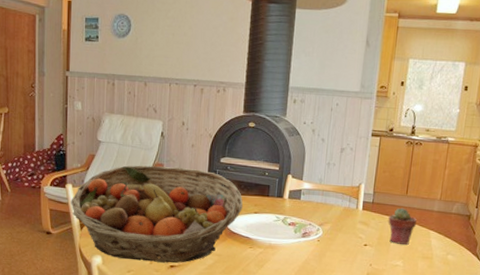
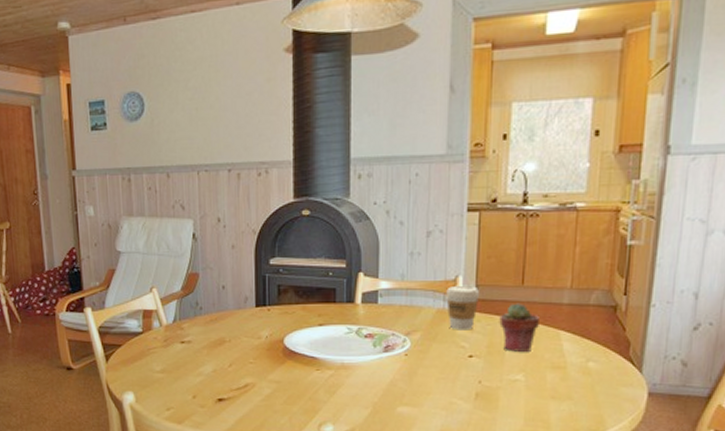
fruit basket: present [71,165,243,263] -> none [91,275,303,396]
coffee cup: none [351,190,375,225] -> present [446,285,479,330]

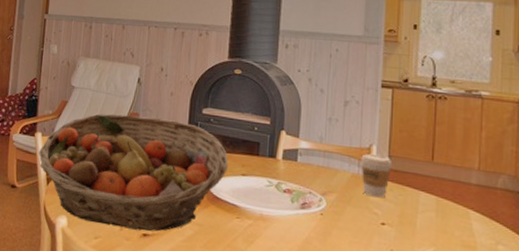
fruit basket: none [91,275,303,396] -> present [39,114,228,232]
potted succulent: present [499,303,539,352] -> none [411,177,449,227]

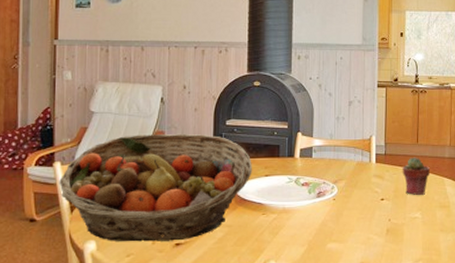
coffee cup: present [361,153,391,198] -> none [364,143,387,179]
potted succulent: none [411,177,449,227] -> present [402,157,430,195]

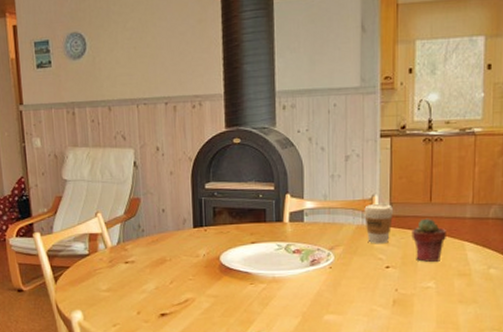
fruit basket: present [59,133,252,242] -> none [40,199,237,312]
coffee cup: none [364,143,387,179] -> present [364,203,393,244]

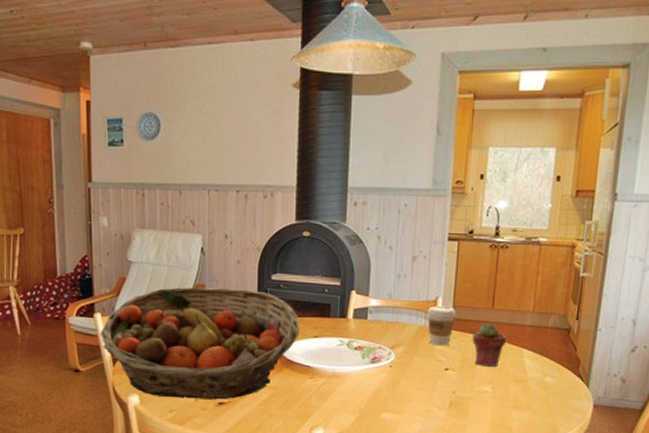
fruit basket: none [40,199,237,312] -> present [100,287,300,400]

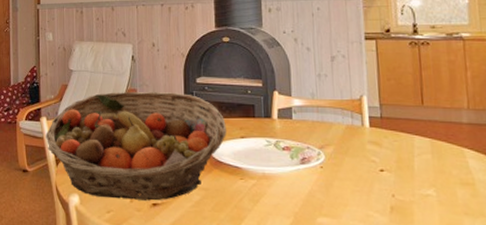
coffee cup: present [427,305,456,346] -> none [353,104,384,146]
potted succulent: present [472,323,506,367] -> none [404,121,443,168]

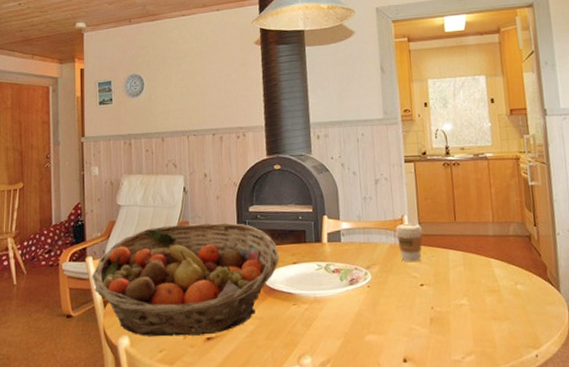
coffee cup: none [353,104,384,146] -> present [396,223,423,262]

